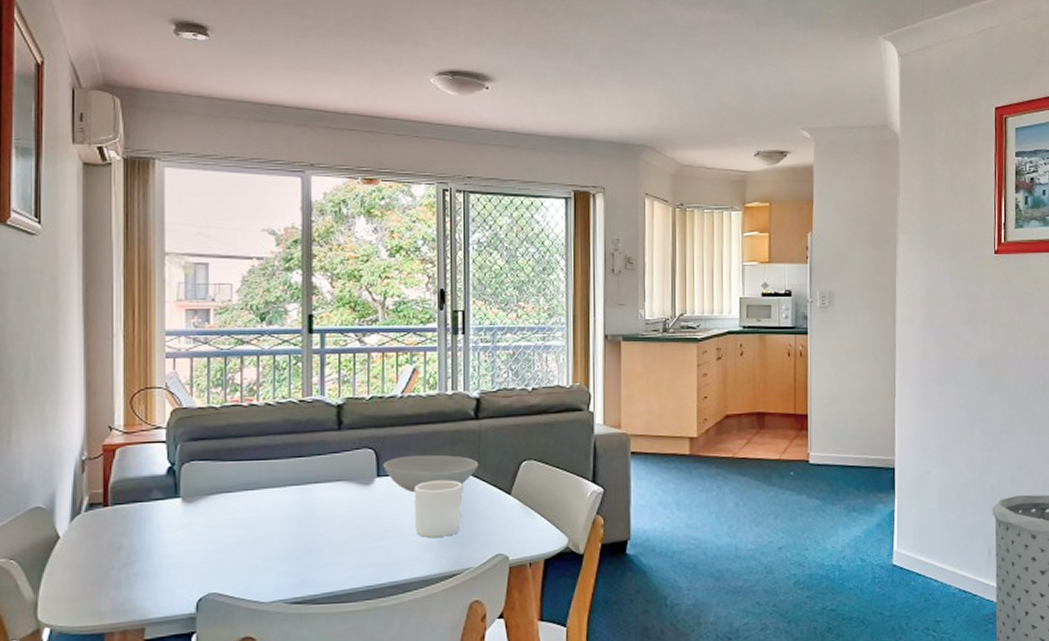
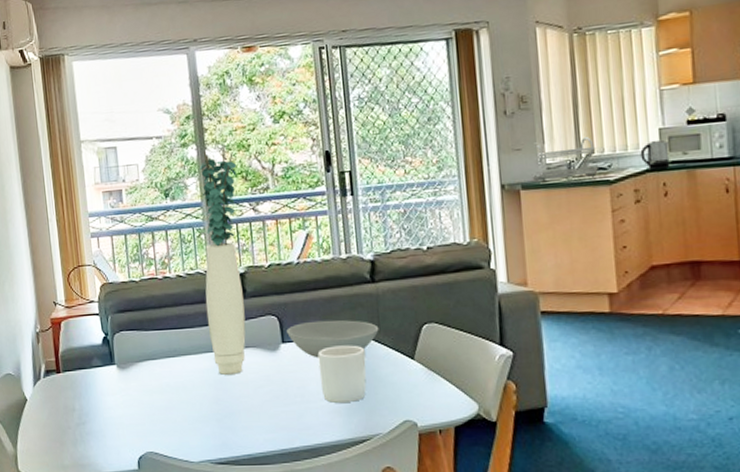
vase: none [296,277,346,509] -> present [199,151,246,375]
dish rack: none [632,299,688,336] -> present [531,137,598,183]
kettle: none [724,307,747,333] -> present [640,139,671,171]

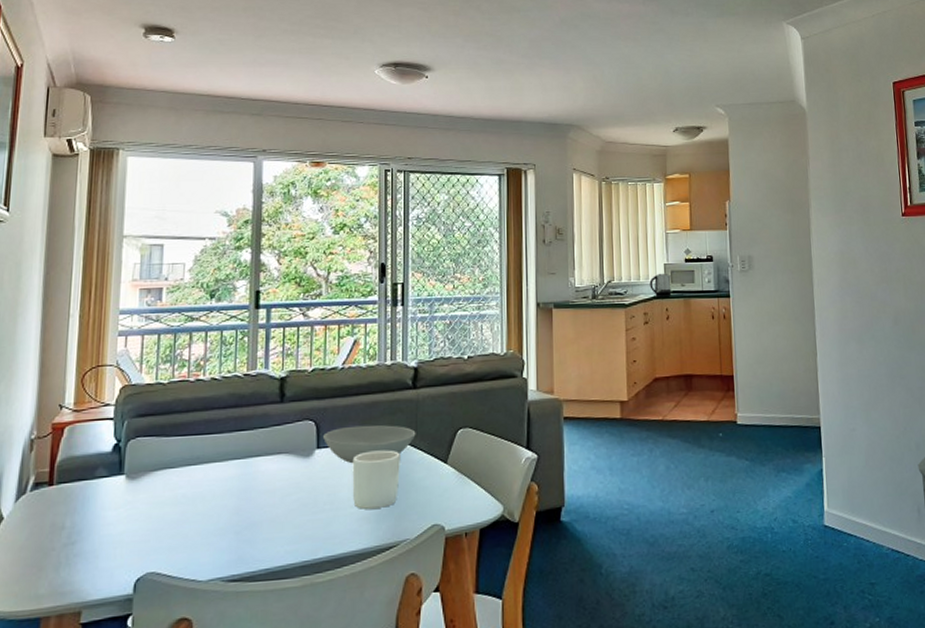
vase: present [199,151,246,375] -> none [238,255,292,483]
dish rack: present [531,137,598,183] -> none [563,267,616,303]

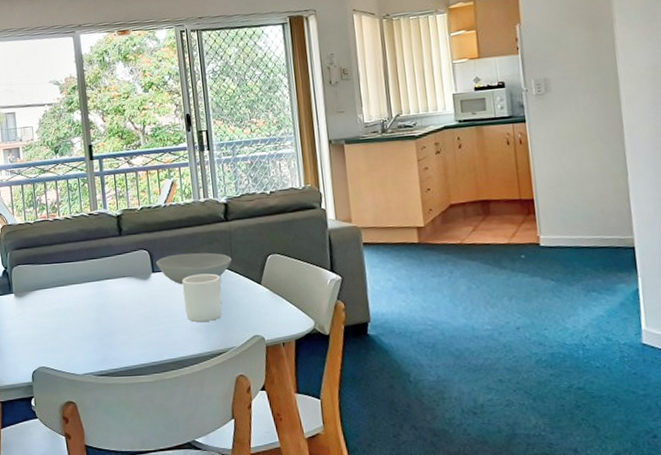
kettle: present [649,273,672,298] -> none [438,103,463,128]

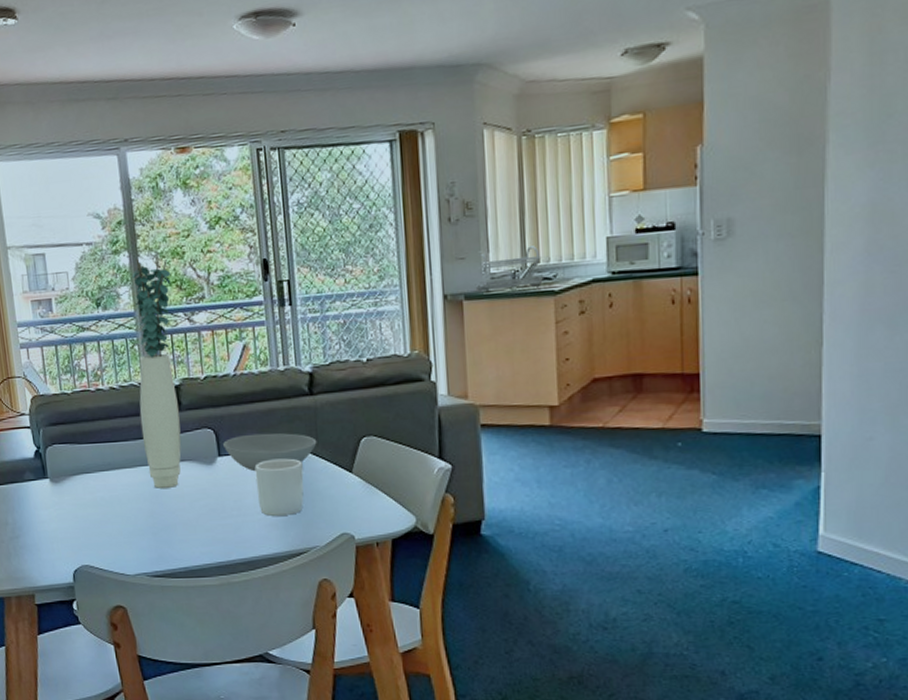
vase: none [83,115,123,300] -> present [131,258,182,488]
dish rack: none [353,101,406,139] -> present [475,246,543,293]

